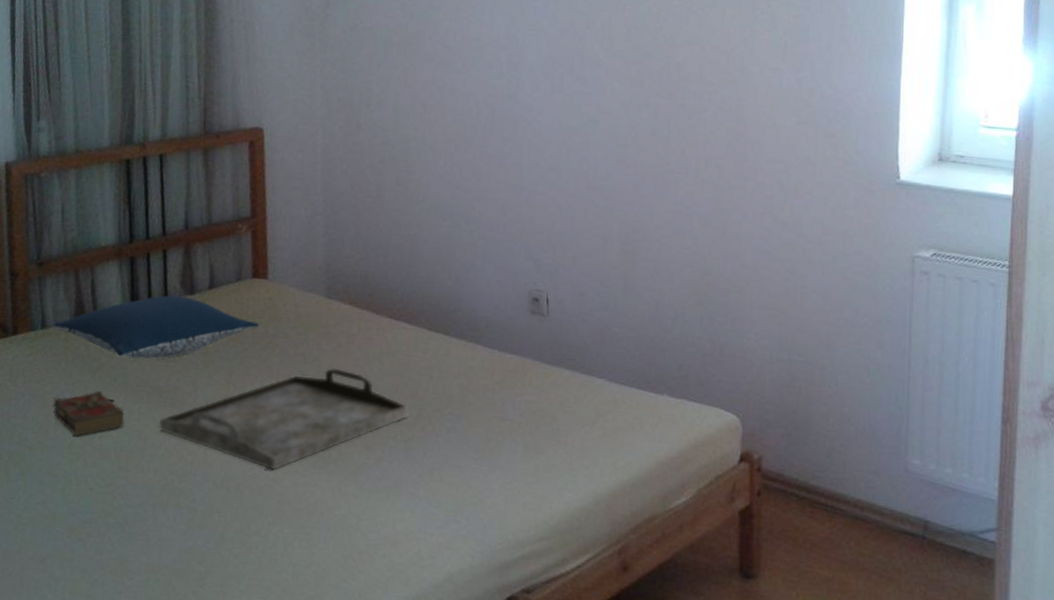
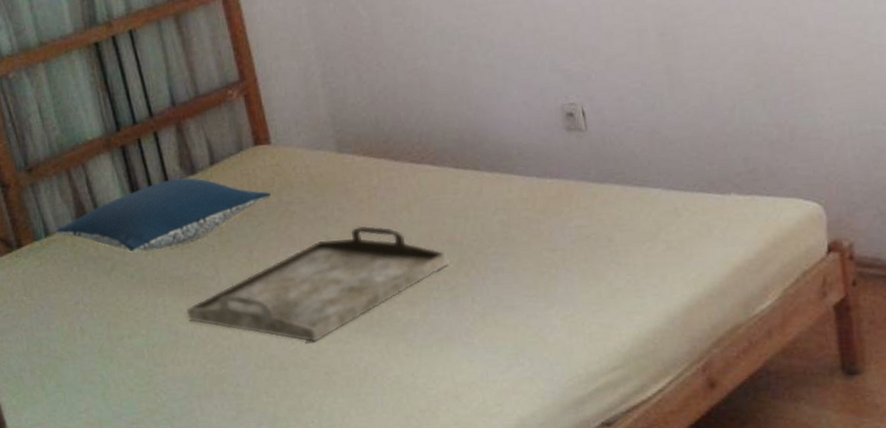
book: present [53,390,124,437] -> none [74,289,151,340]

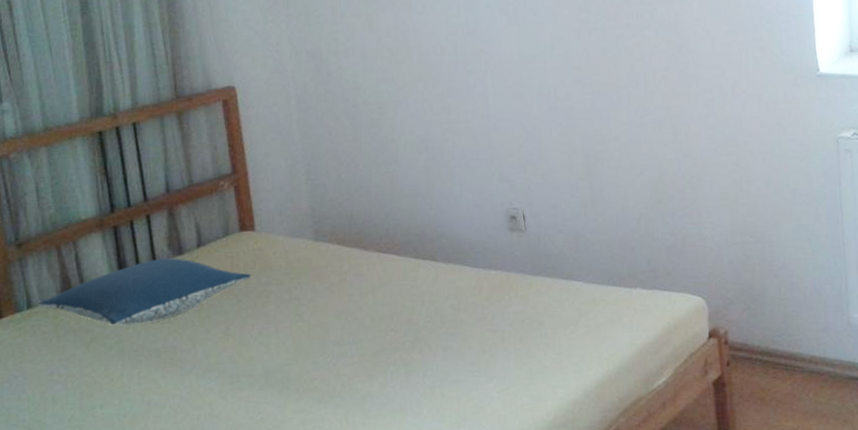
serving tray: present [186,225,449,343] -> none [160,306,406,412]

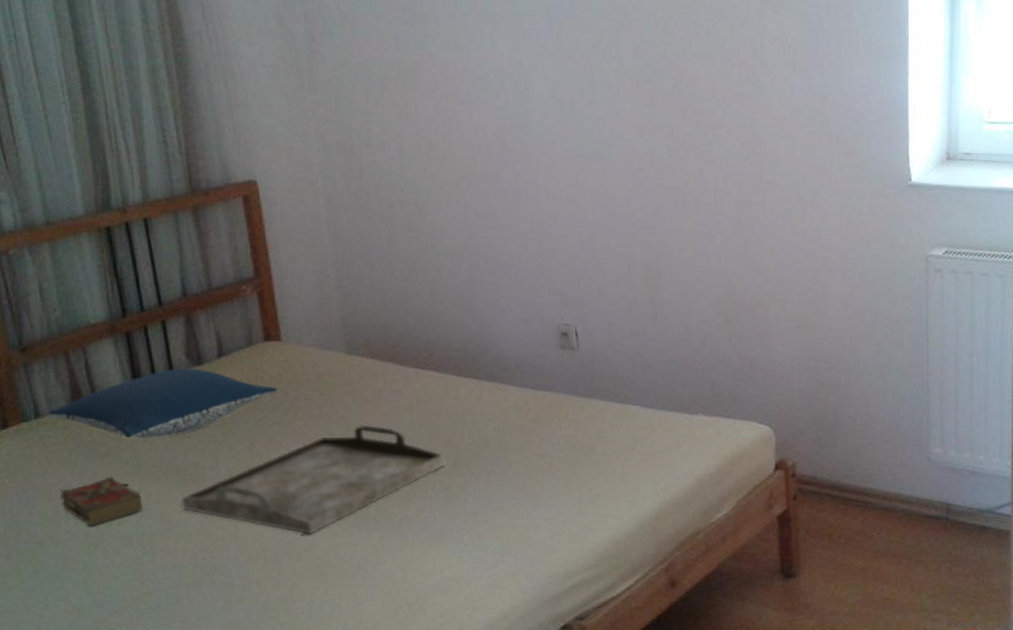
book: none [48,361,125,410] -> present [60,476,143,526]
serving tray: none [160,306,406,412] -> present [181,424,445,535]

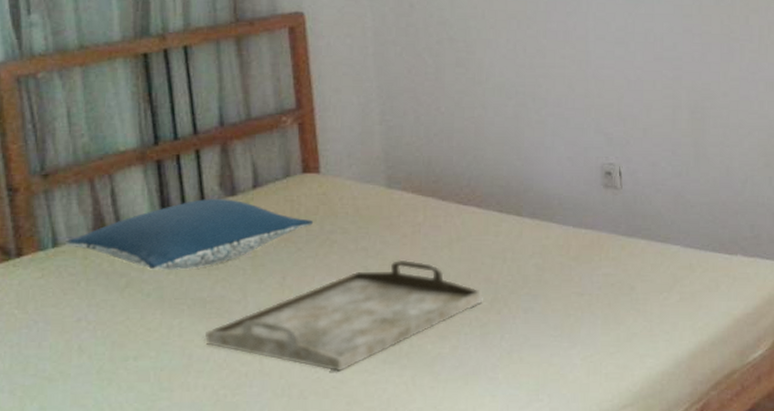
book: present [60,476,143,526] -> none [74,308,163,361]

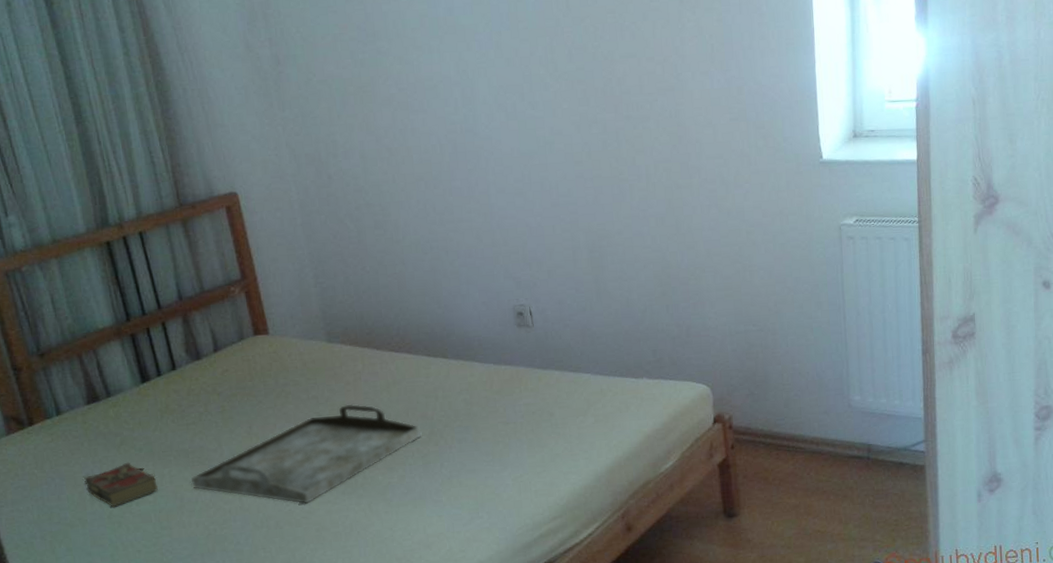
pillow: present [66,198,314,270] -> none [67,362,269,429]
book: none [74,308,163,361] -> present [84,462,158,507]

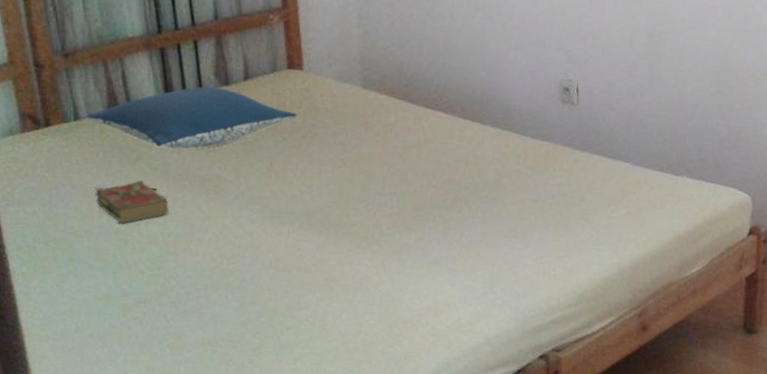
pillow: none [67,362,269,429] -> present [85,86,298,150]
serving tray: present [191,403,422,504] -> none [203,155,447,252]

